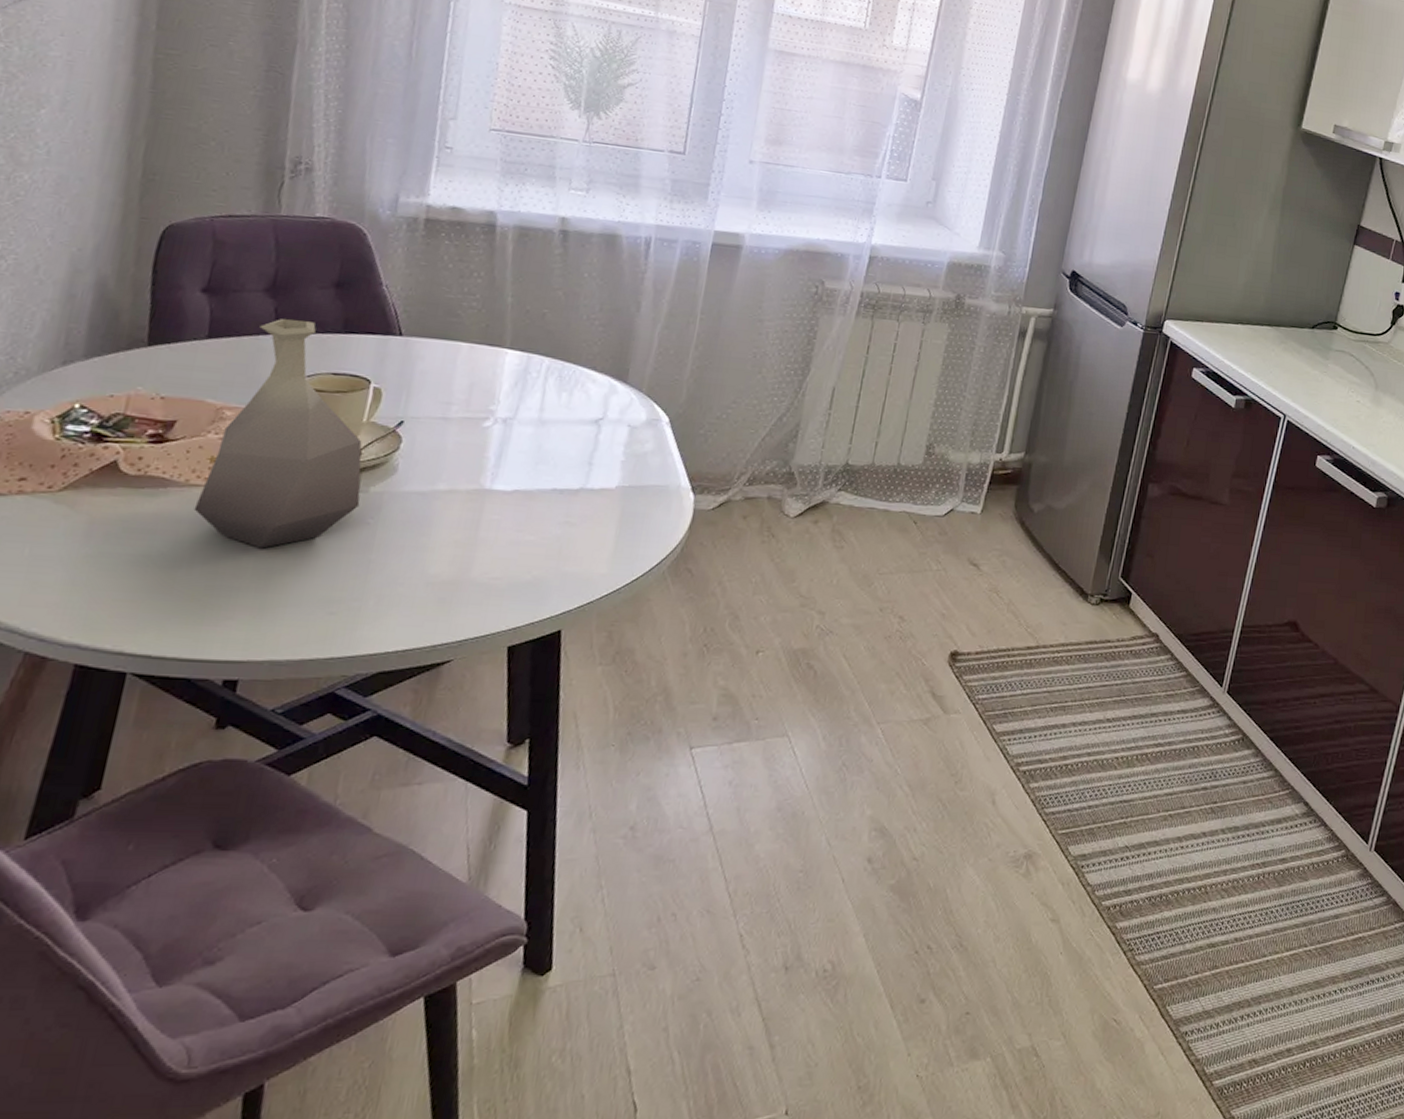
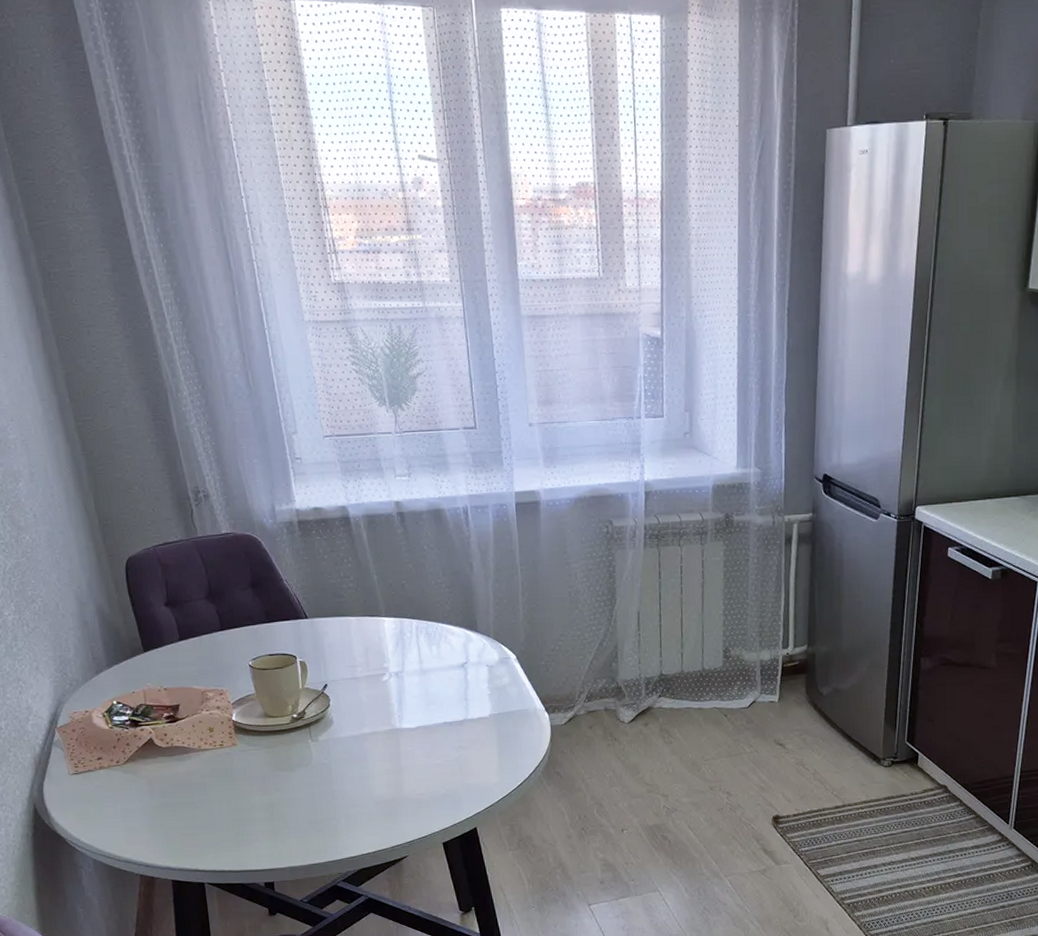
vase: present [193,319,362,549] -> none [209,617,315,790]

